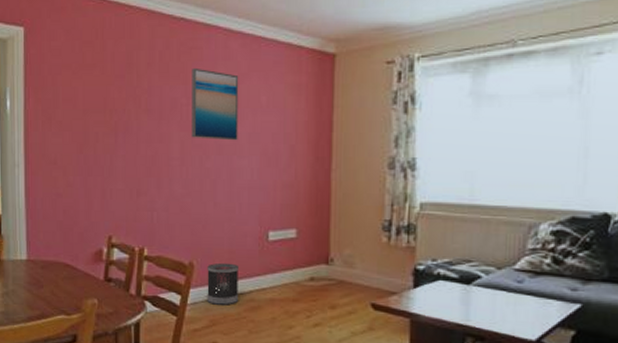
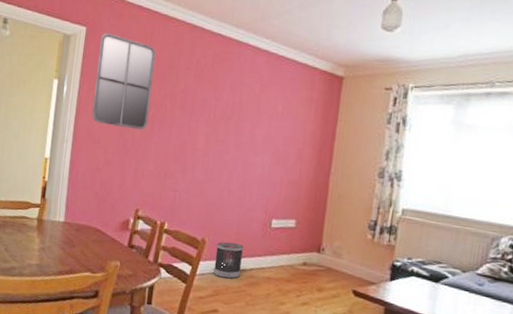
home mirror: none [42,31,111,143] -> present [92,33,156,130]
wall art: present [191,67,239,141] -> none [216,75,261,140]

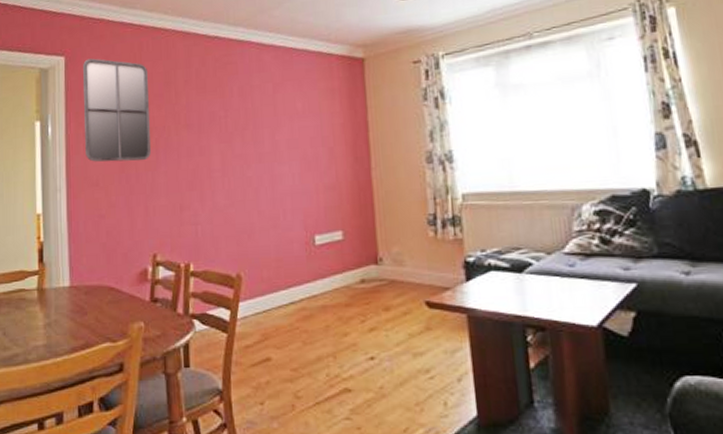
wastebasket: present [213,242,243,279] -> none [255,271,290,317]

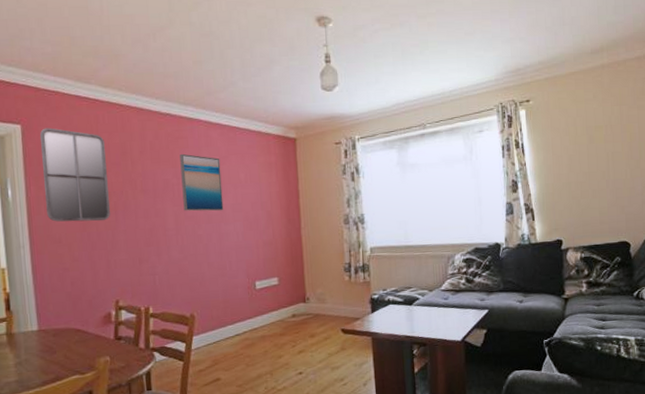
wall art: none [228,81,277,149] -> present [180,153,224,212]

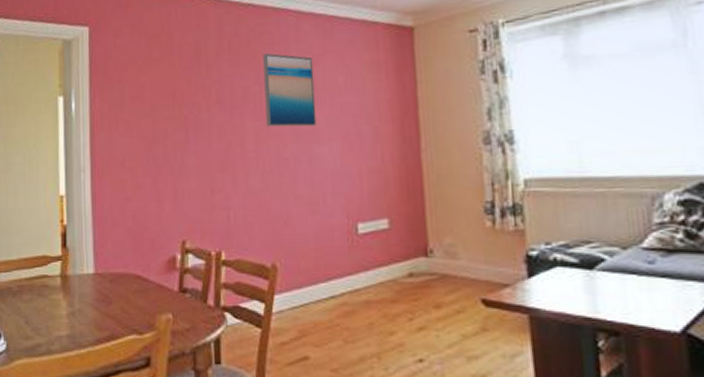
home mirror: present [40,128,111,222] -> none [107,28,181,141]

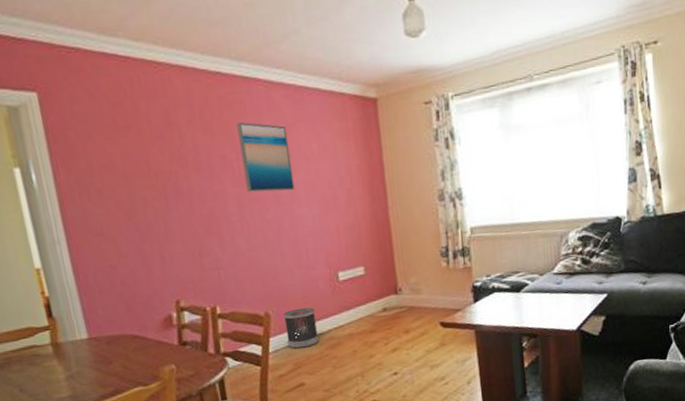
wastebasket: none [292,262,330,312] -> present [283,307,320,349]

